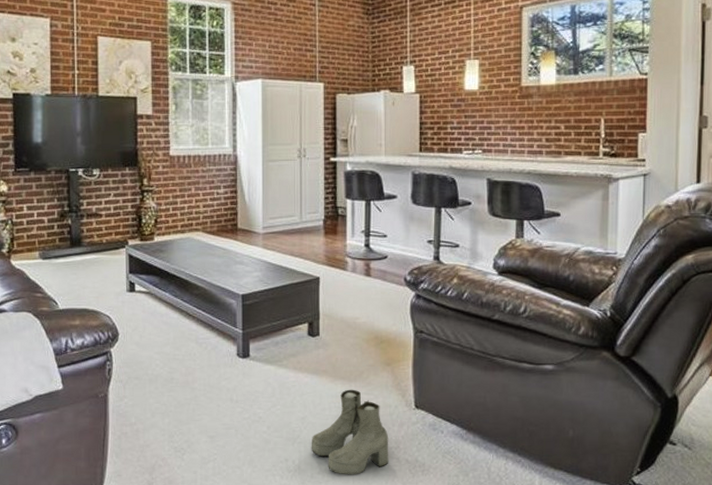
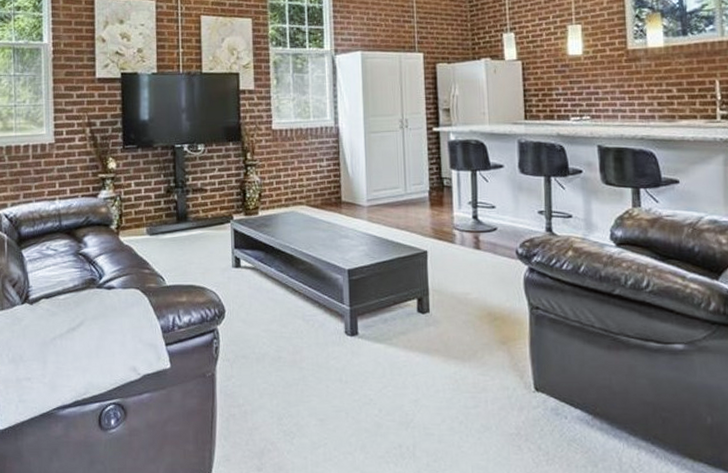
boots: present [311,389,389,475] -> none [425,370,510,464]

